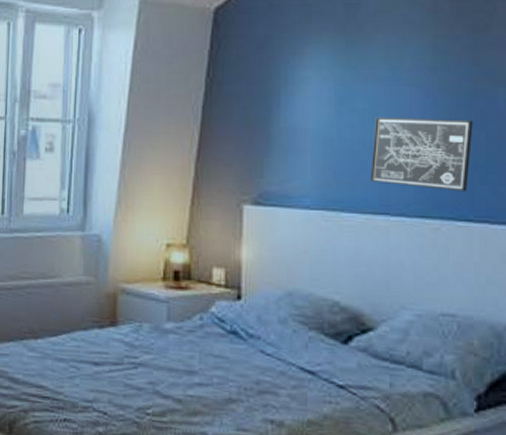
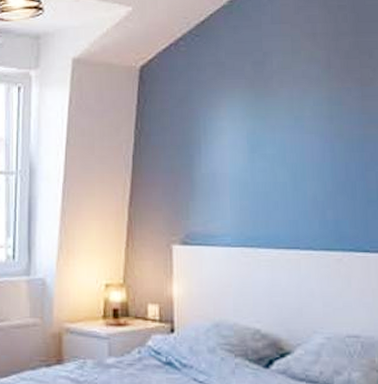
wall art: present [370,117,473,192] -> none [281,161,365,226]

